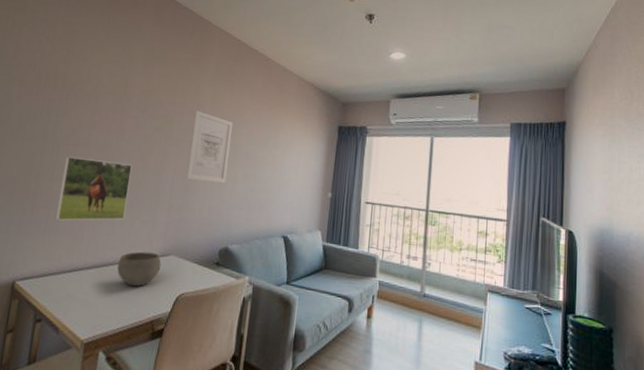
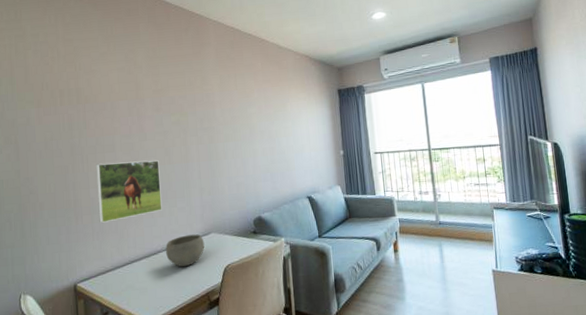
wall art: present [185,110,234,183] -> none [205,99,247,163]

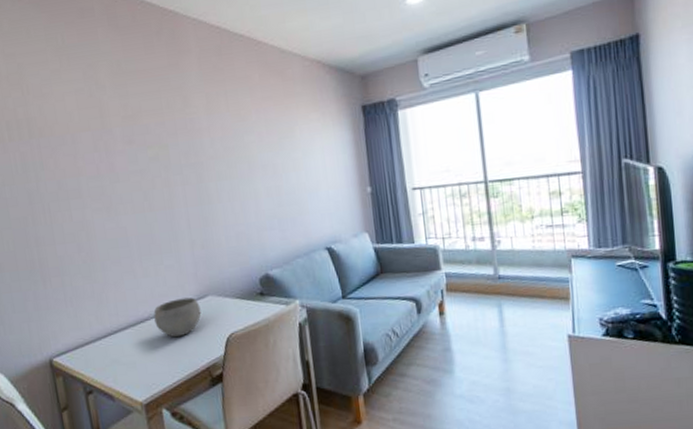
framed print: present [96,160,162,223] -> none [60,207,146,286]

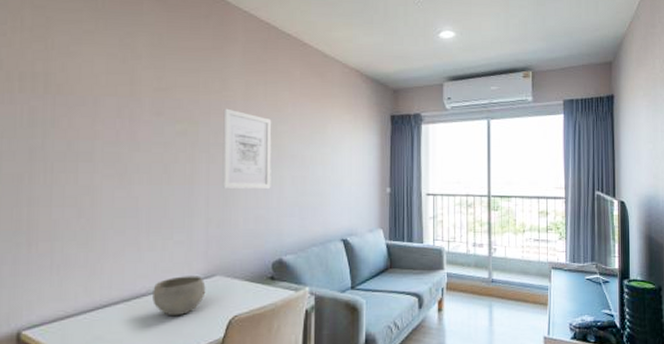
wall art: none [189,126,247,209] -> present [222,108,272,188]

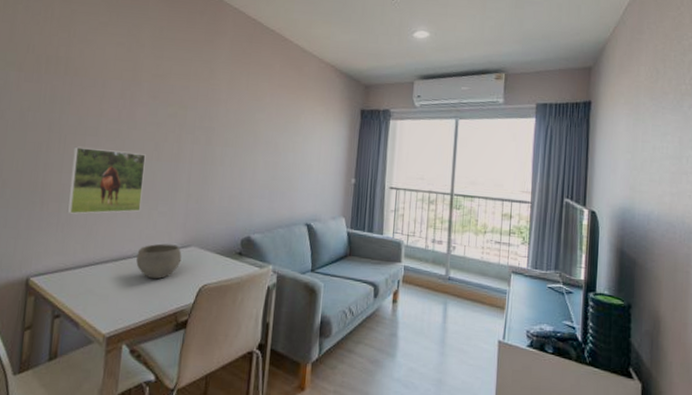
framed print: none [62,175,154,253] -> present [67,146,146,214]
wall art: present [222,108,272,188] -> none [203,95,251,171]

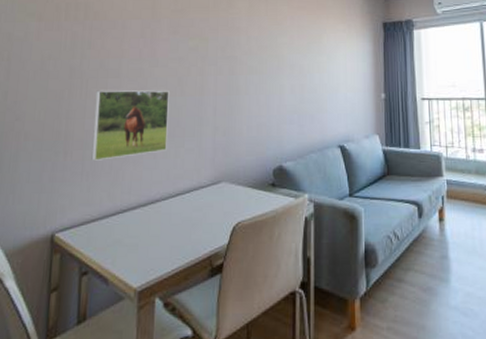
bowl: present [136,243,182,280] -> none [165,182,213,222]

